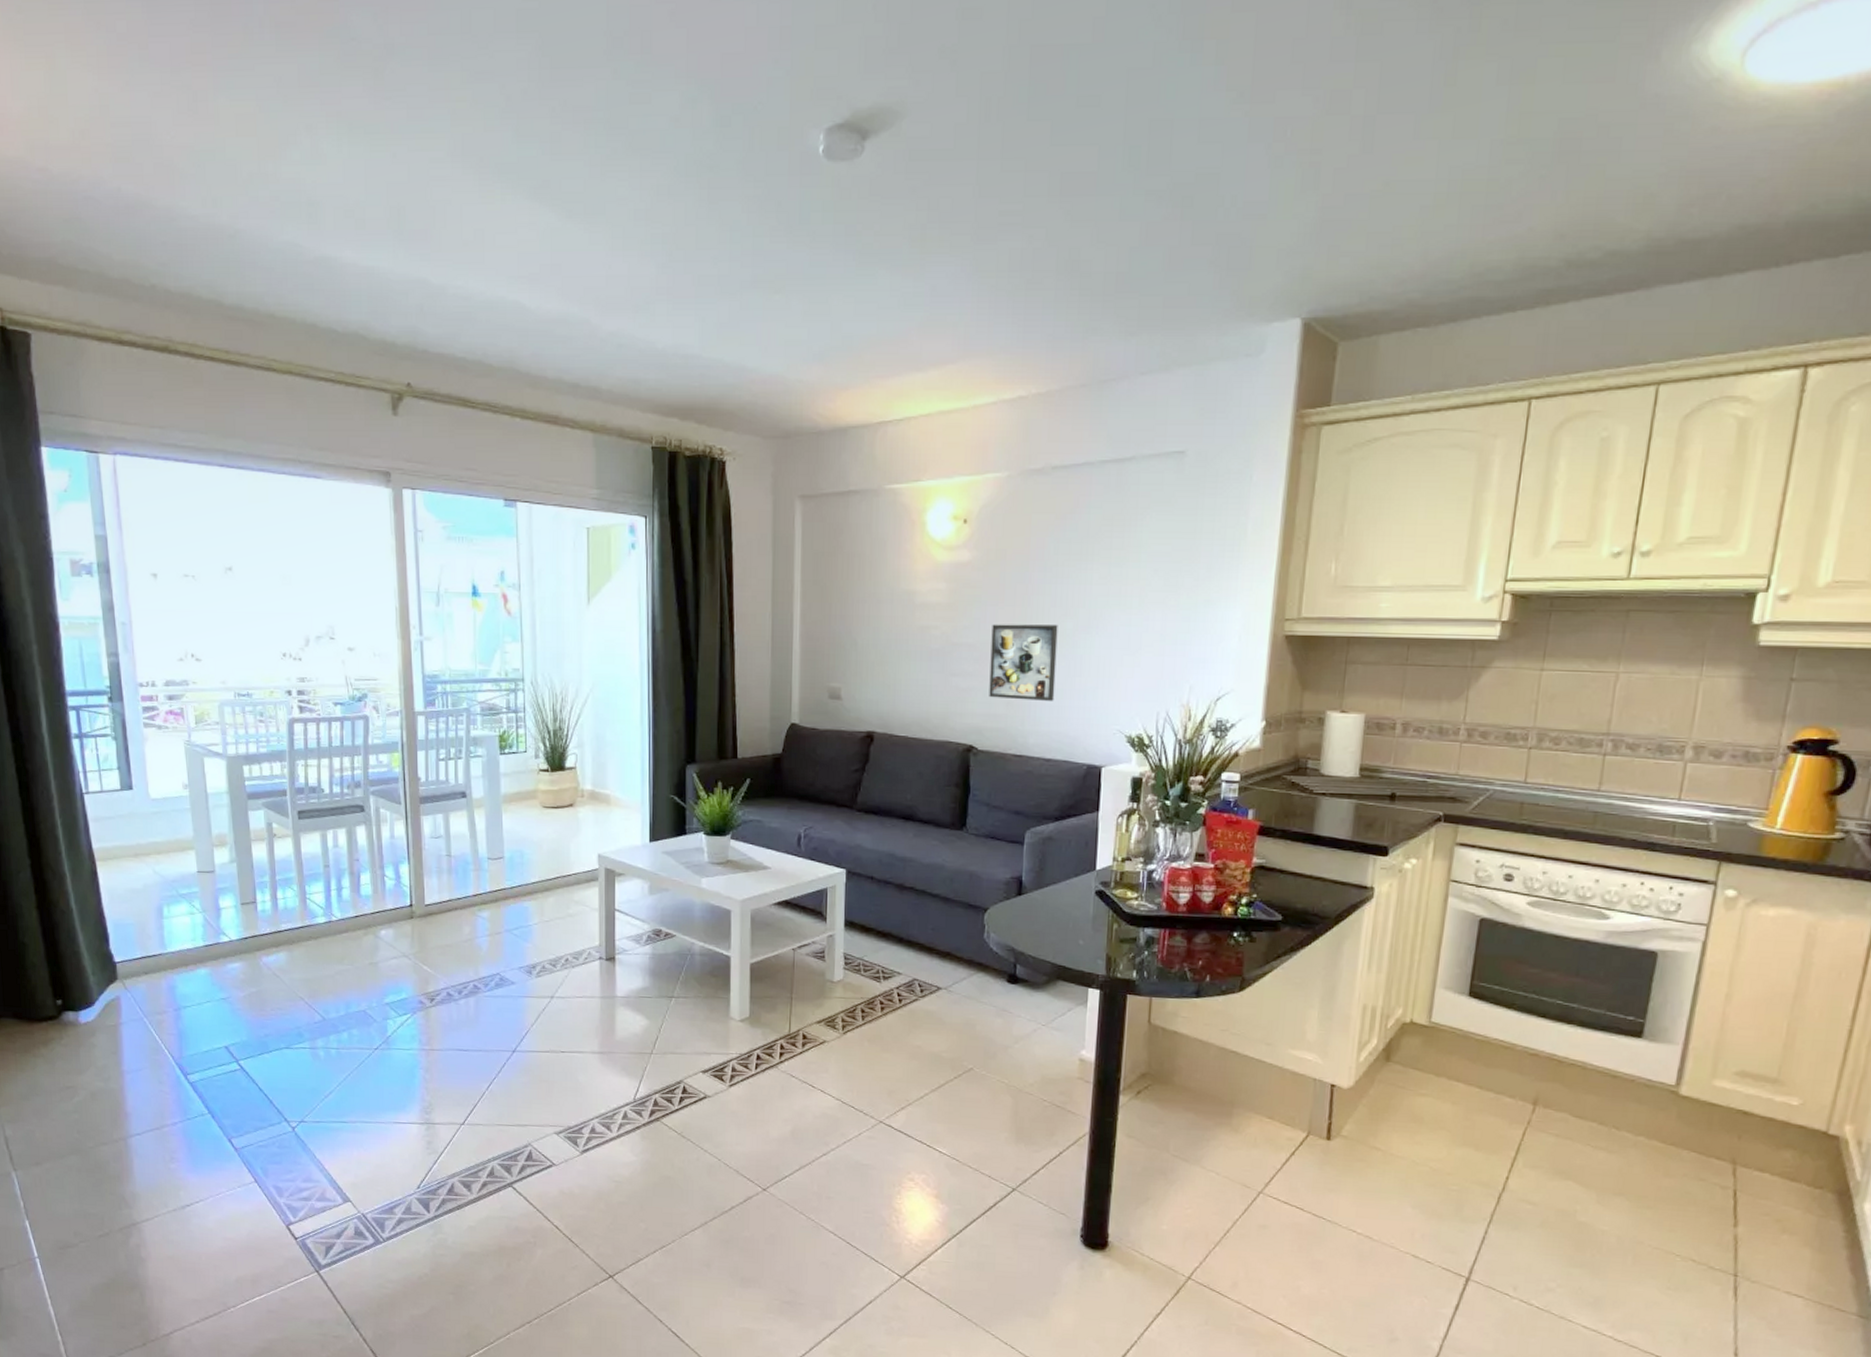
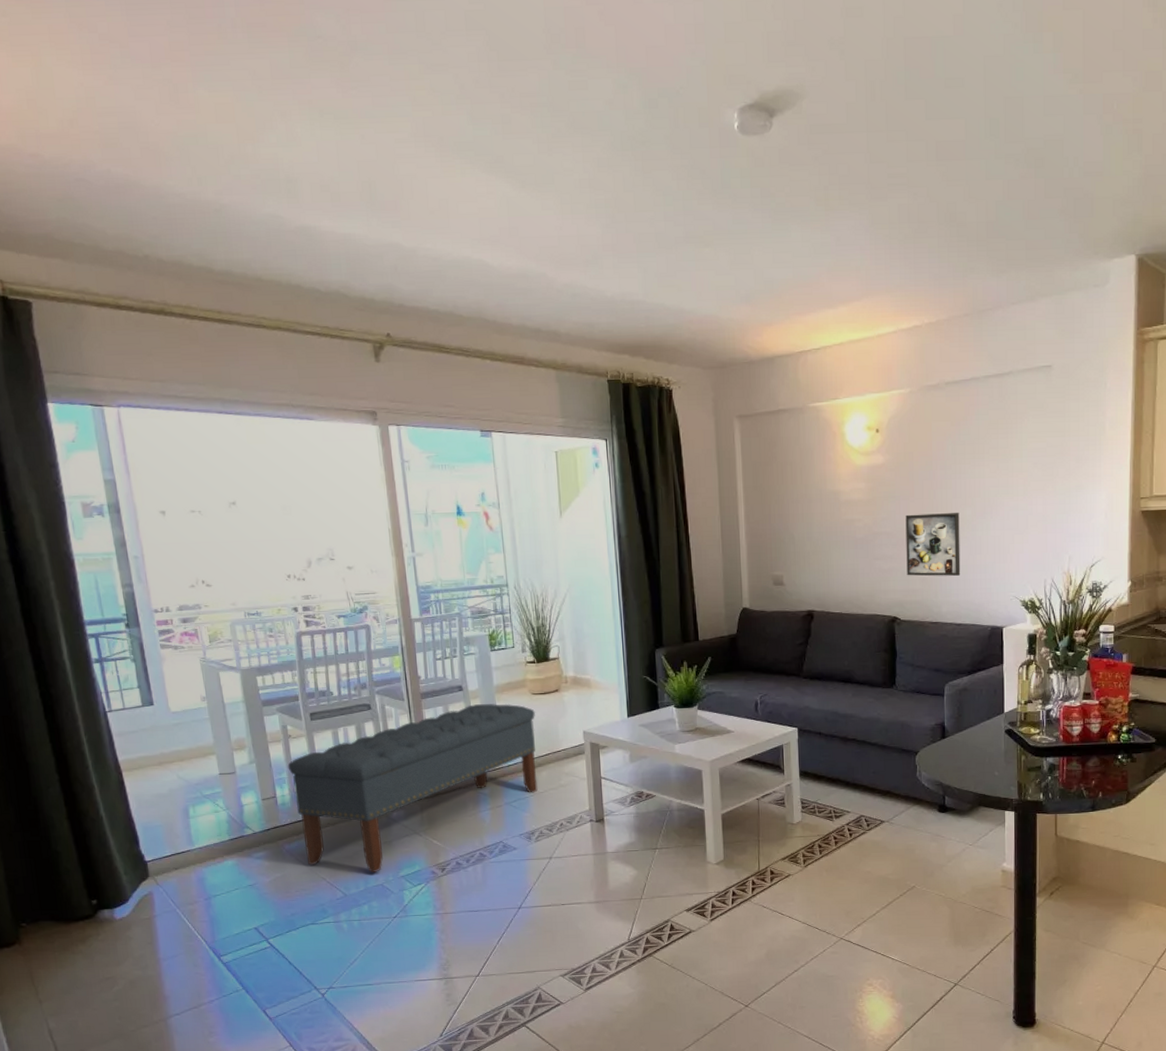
bench: none [270,814,545,996] -> present [287,703,538,872]

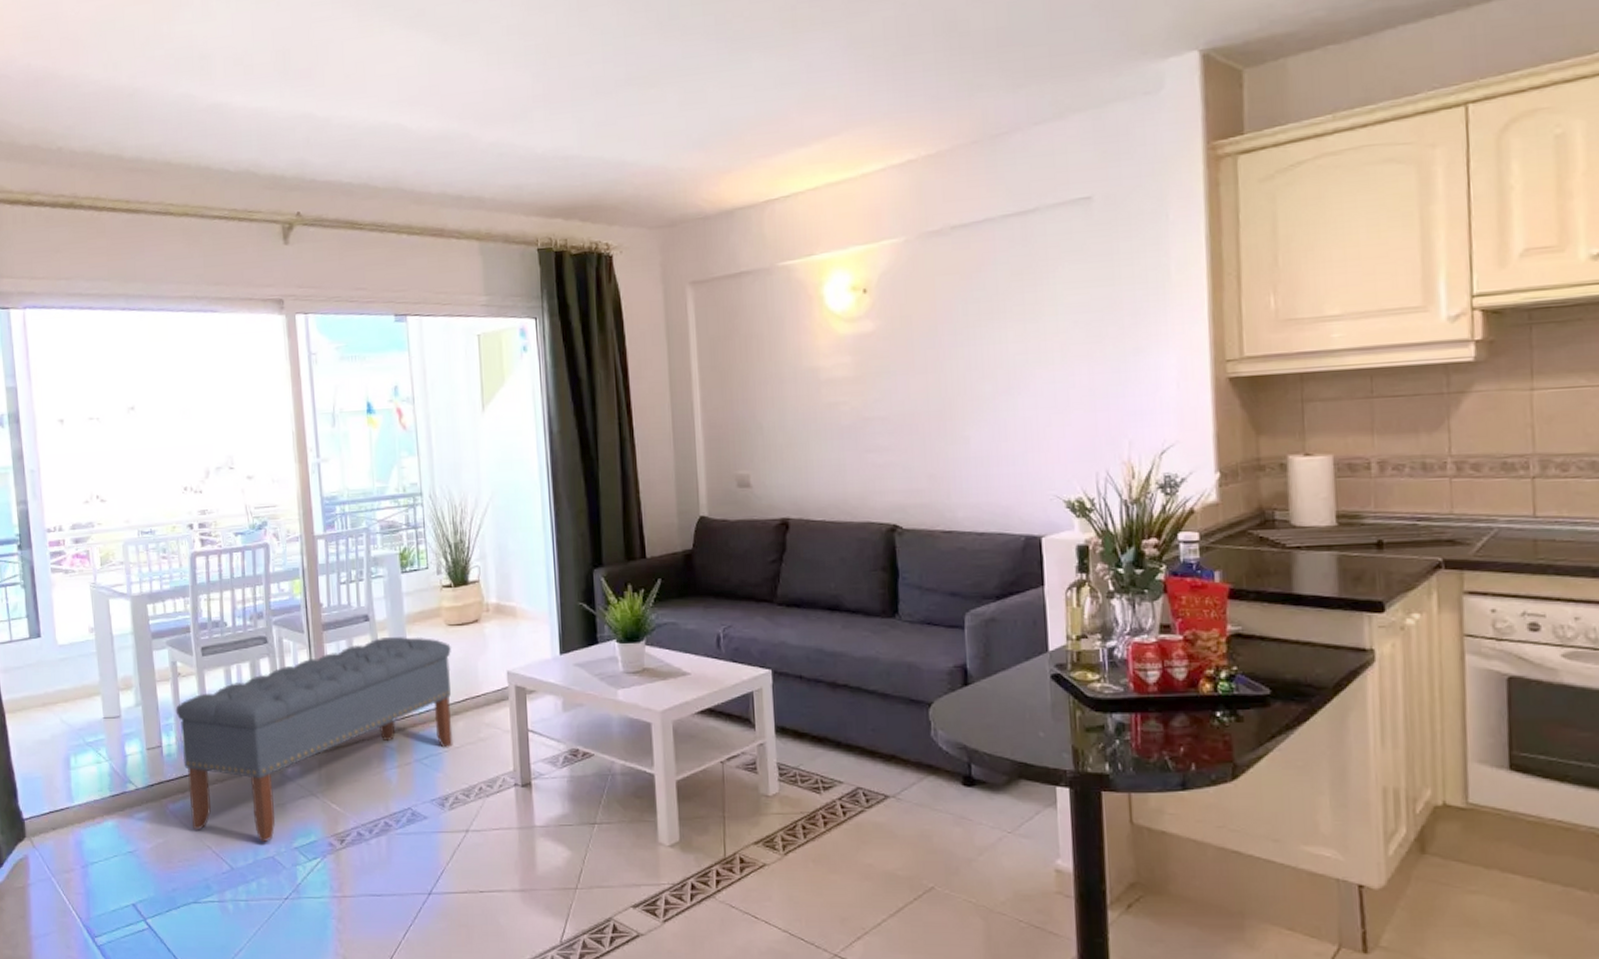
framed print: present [905,513,961,577] -> none [904,389,981,472]

